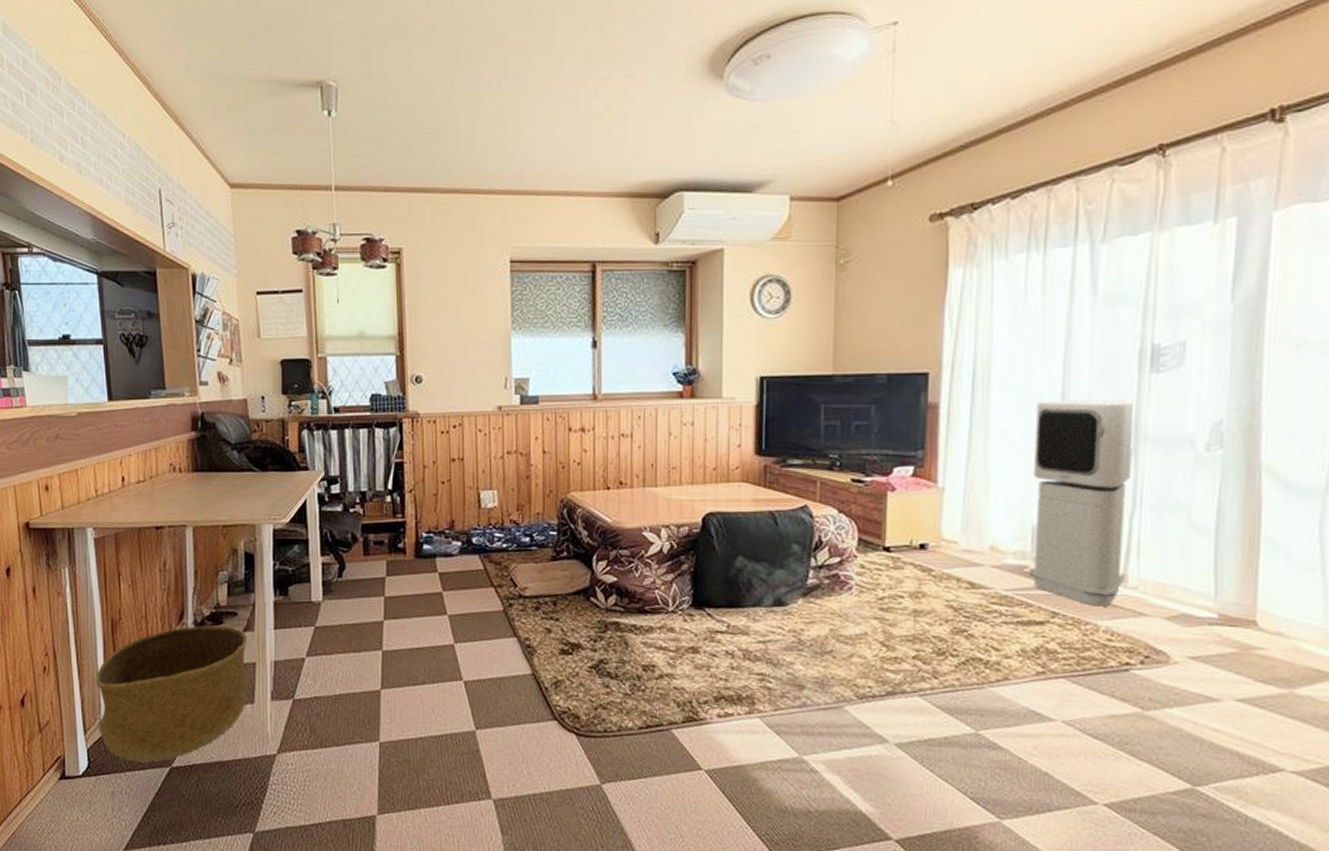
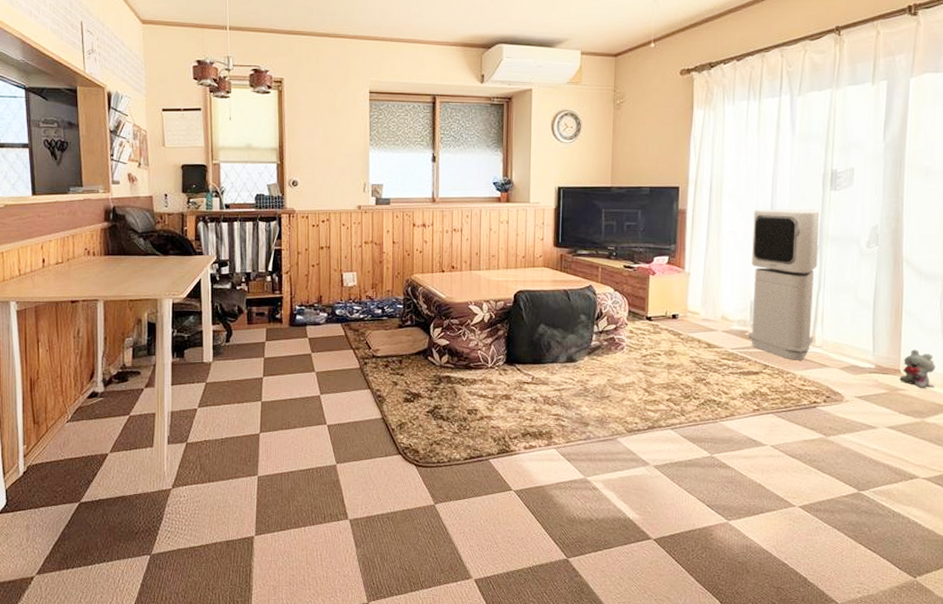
basket: present [95,625,248,763] -> none [15,382,149,499]
plush toy: none [1255,593,1311,647] -> present [899,350,935,388]

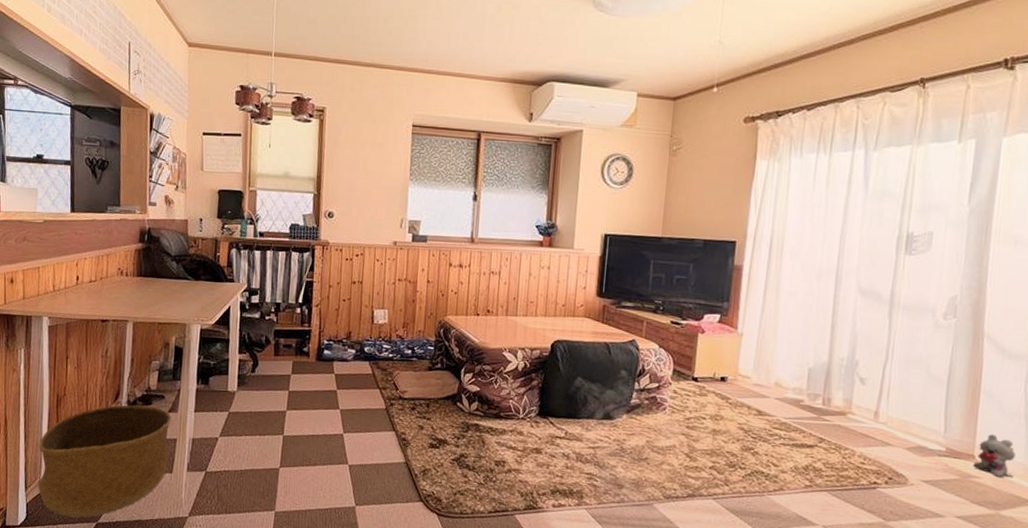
basket: none [15,382,149,499] -> present [38,404,172,518]
air purifier: present [747,209,820,361] -> none [803,270,892,437]

